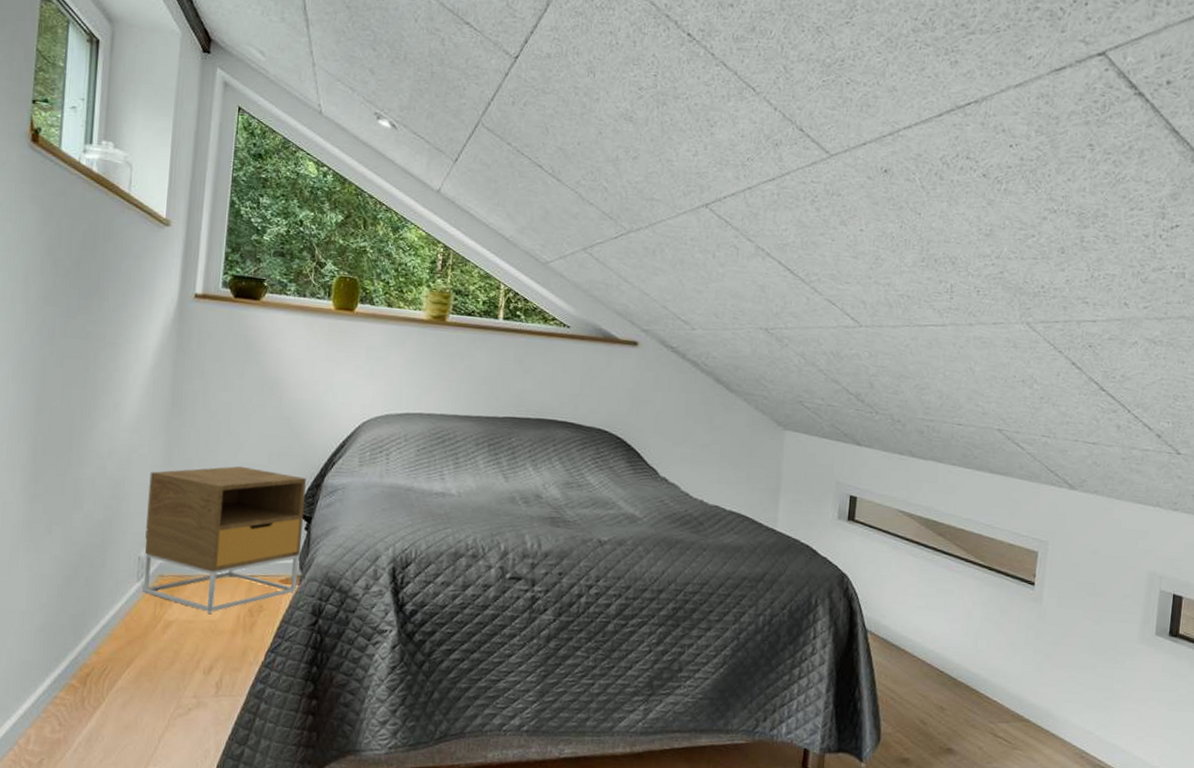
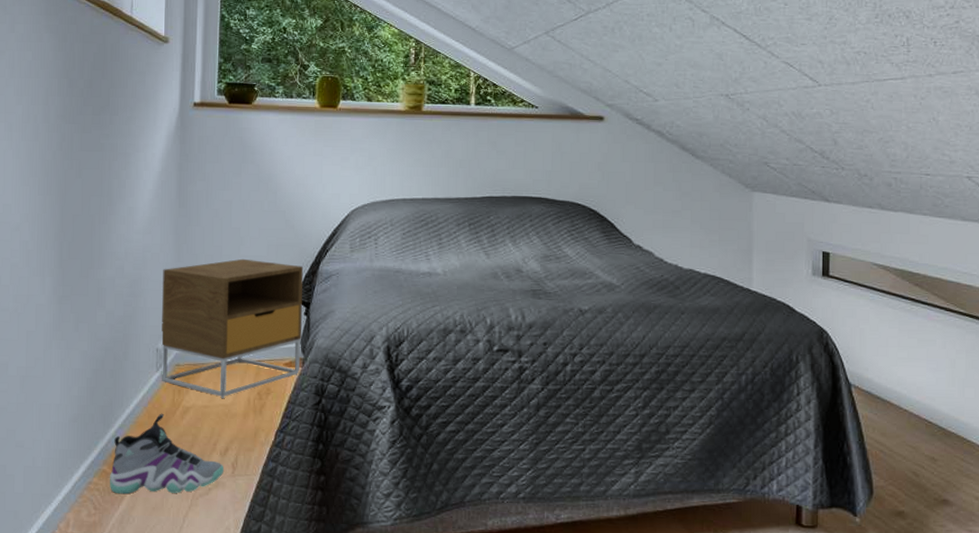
sneaker: none [77,626,208,712] -> present [109,413,225,495]

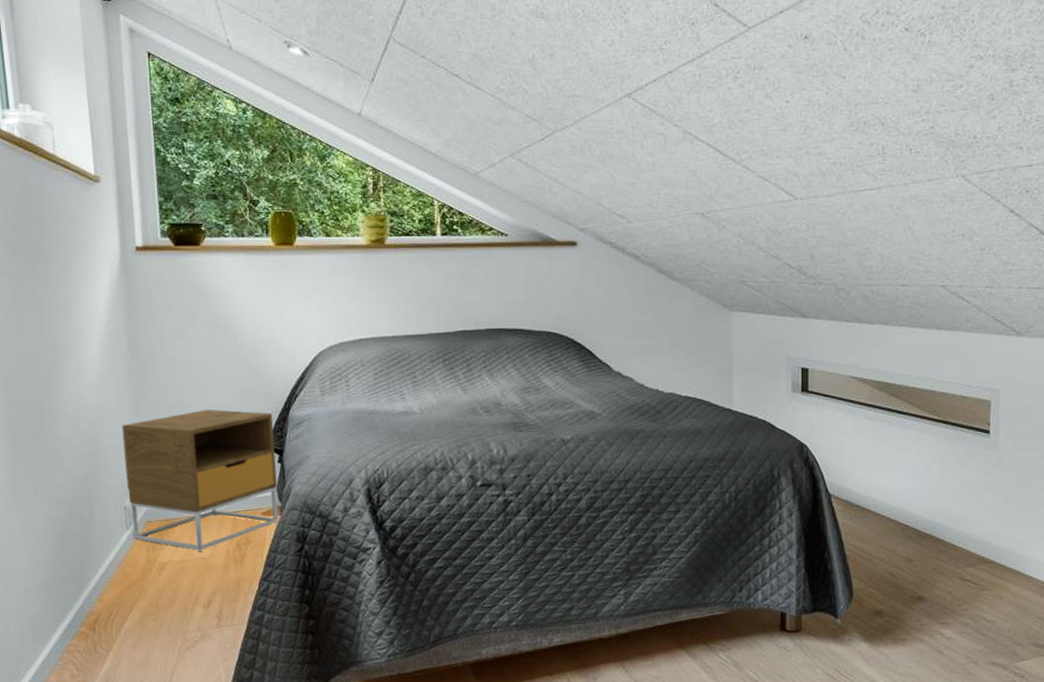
sneaker: present [109,413,225,495] -> none [89,571,210,654]

